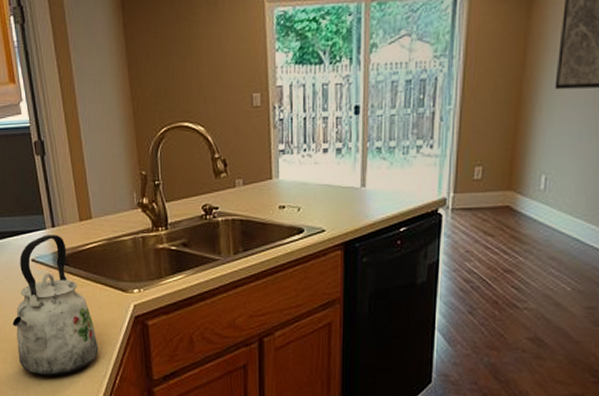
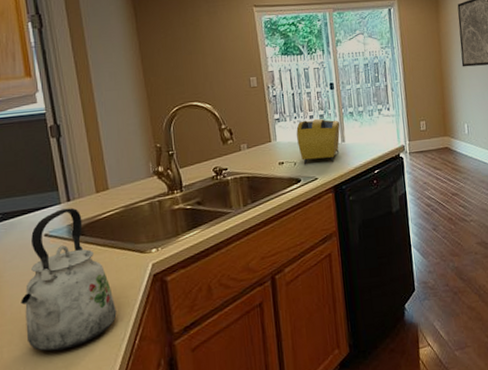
toaster: none [304,154,362,212] -> present [296,119,340,165]

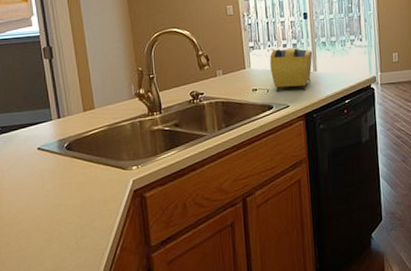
kettle: present [21,208,117,351] -> none [16,124,100,255]

